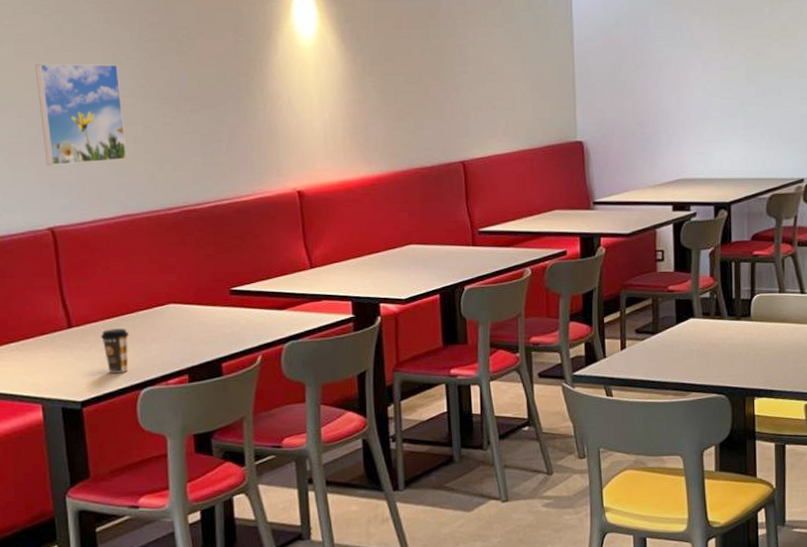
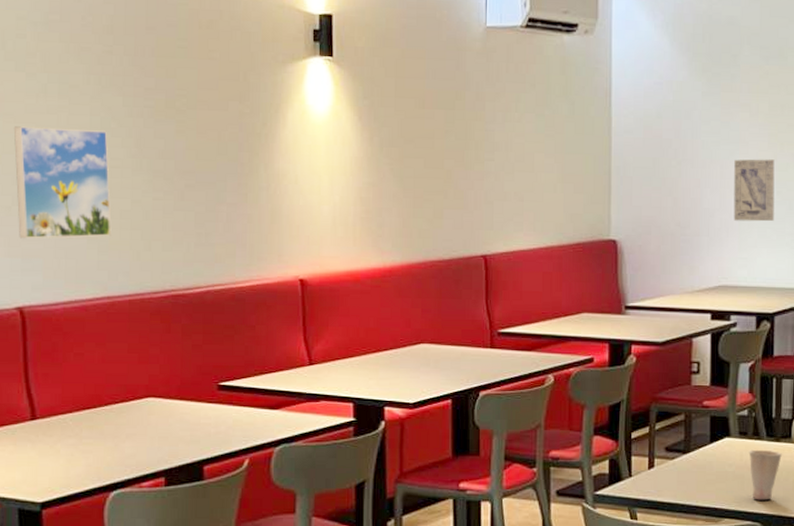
coffee cup: present [100,328,129,373] -> none [67,423,100,472]
wall art: none [688,59,727,118] -> present [733,159,775,222]
cup: none [712,328,743,375] -> present [748,449,782,500]

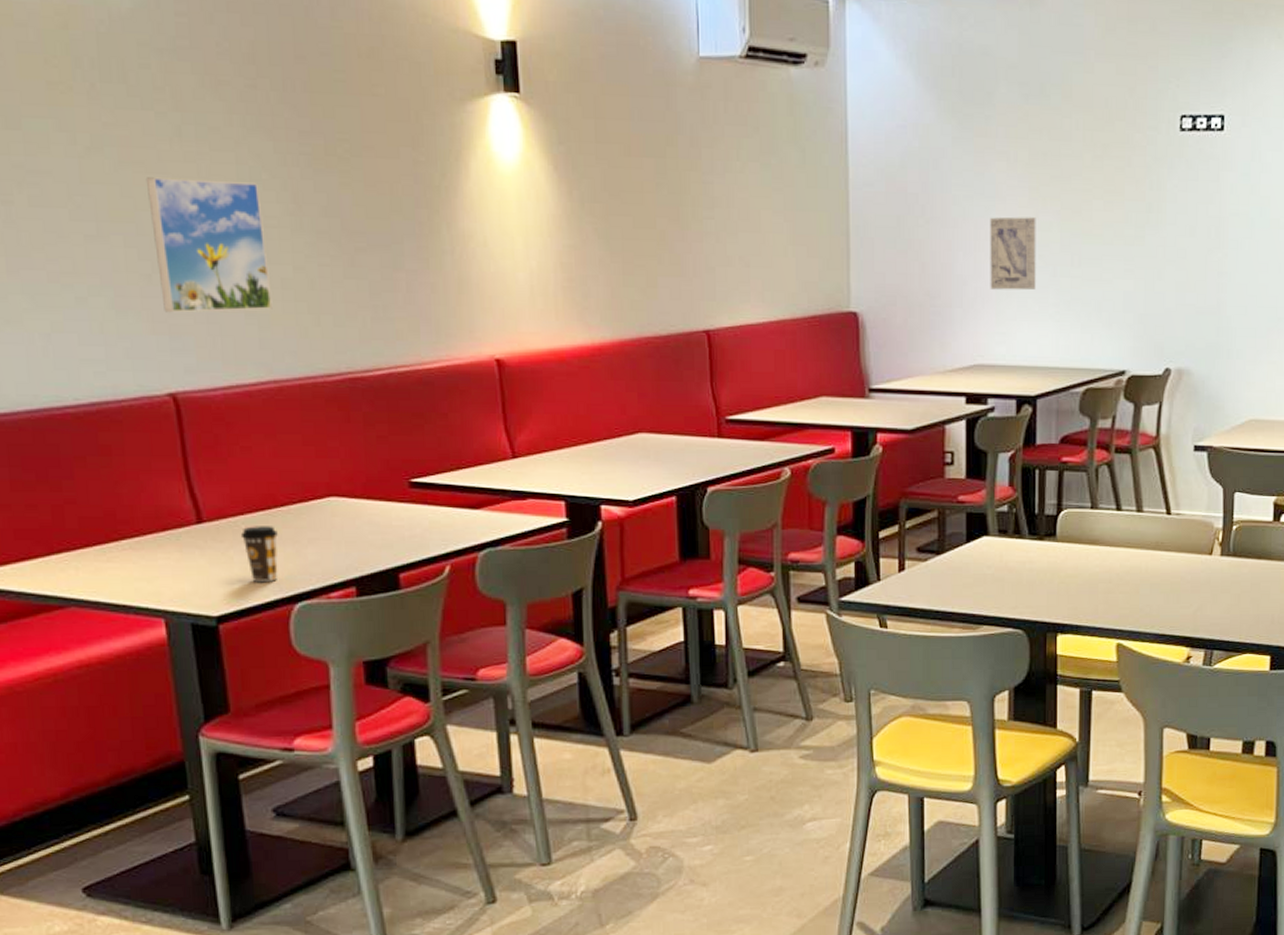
coffee cup: none [67,423,100,472] -> present [240,526,279,582]
cup: present [748,449,782,500] -> none [1009,549,1046,605]

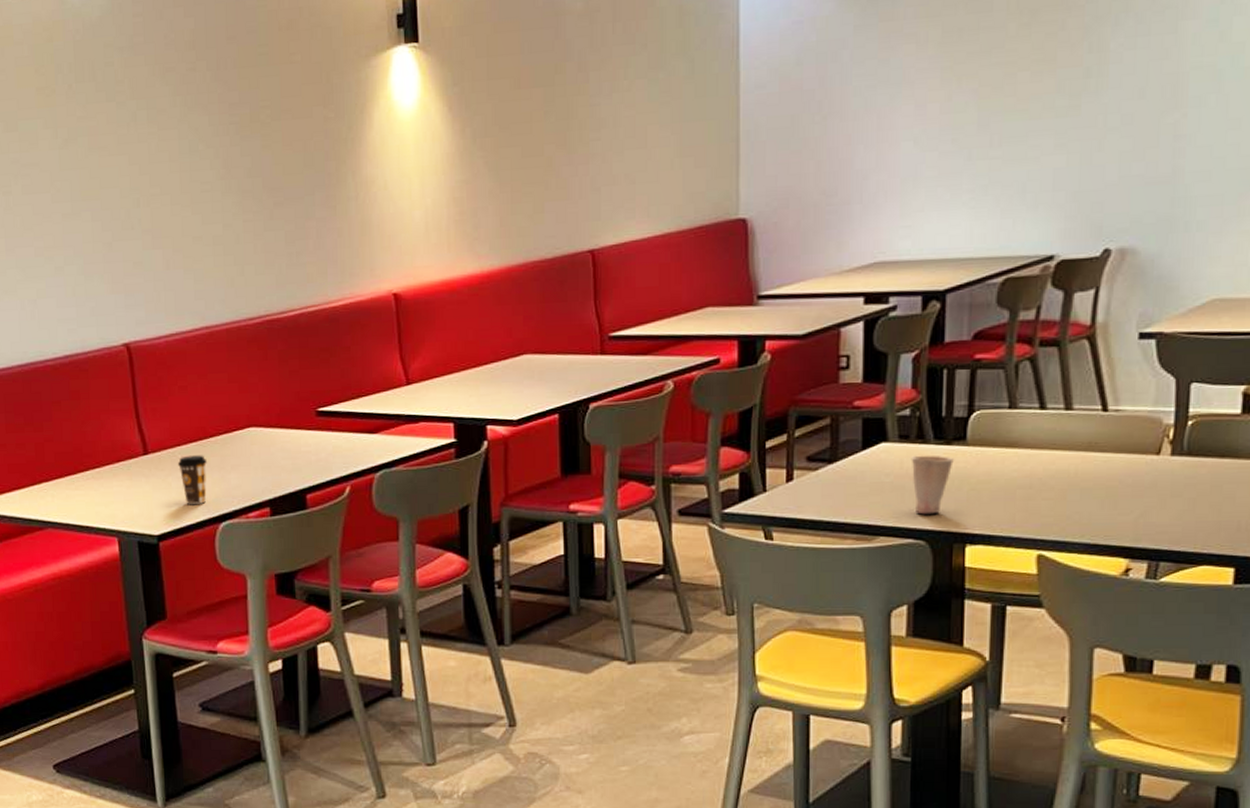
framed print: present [145,177,273,313] -> none [108,154,206,274]
wall art: present [990,216,1036,291] -> none [894,99,949,181]
cup: none [1009,549,1046,605] -> present [911,455,954,515]

